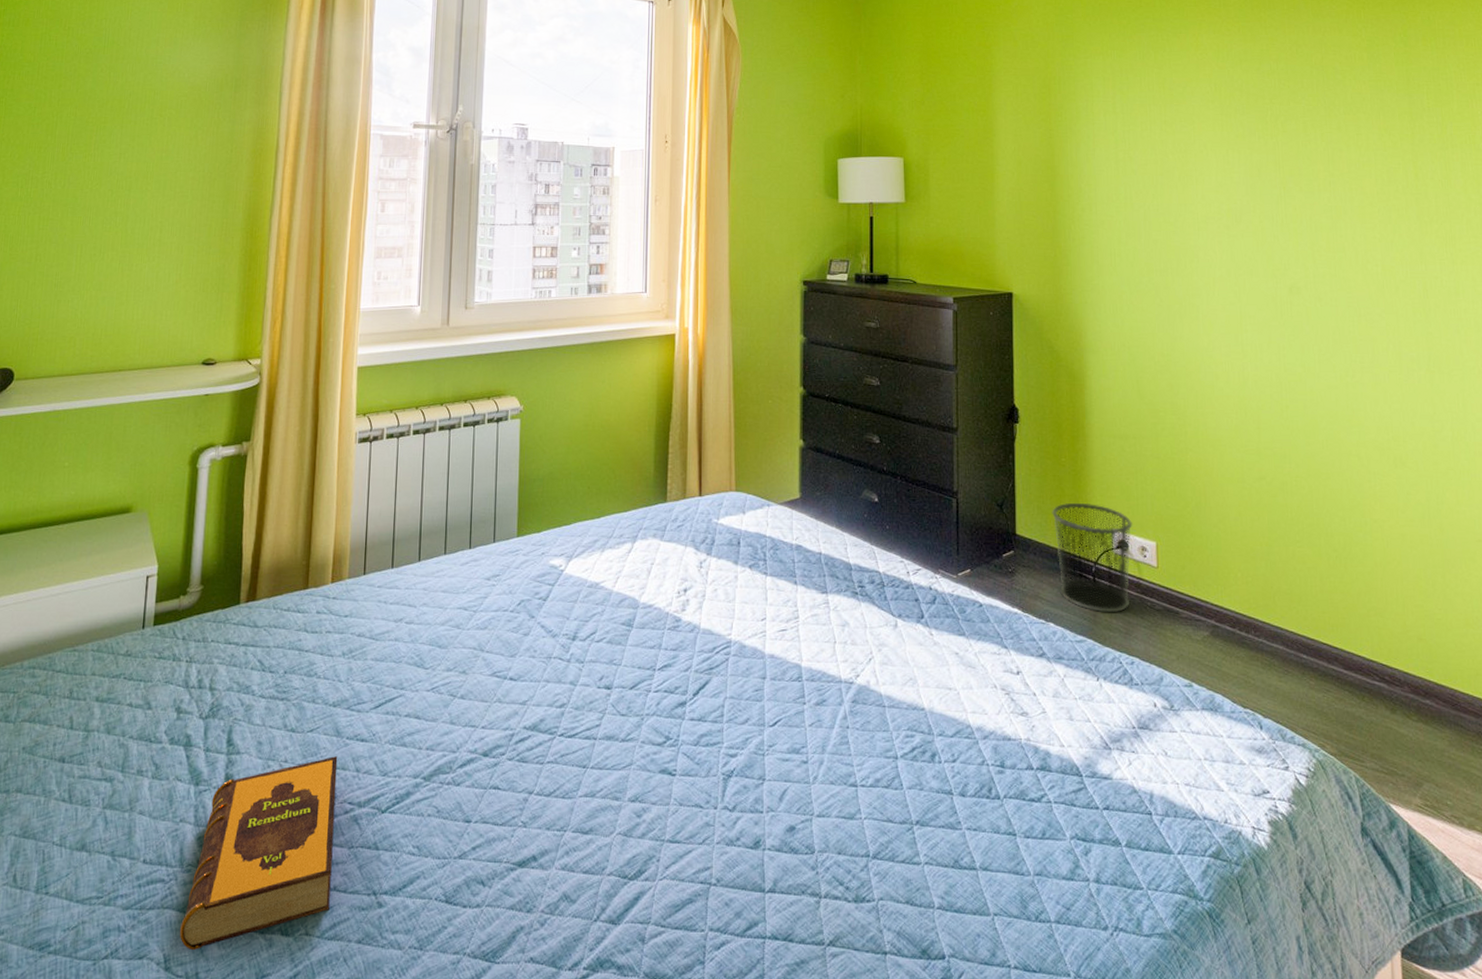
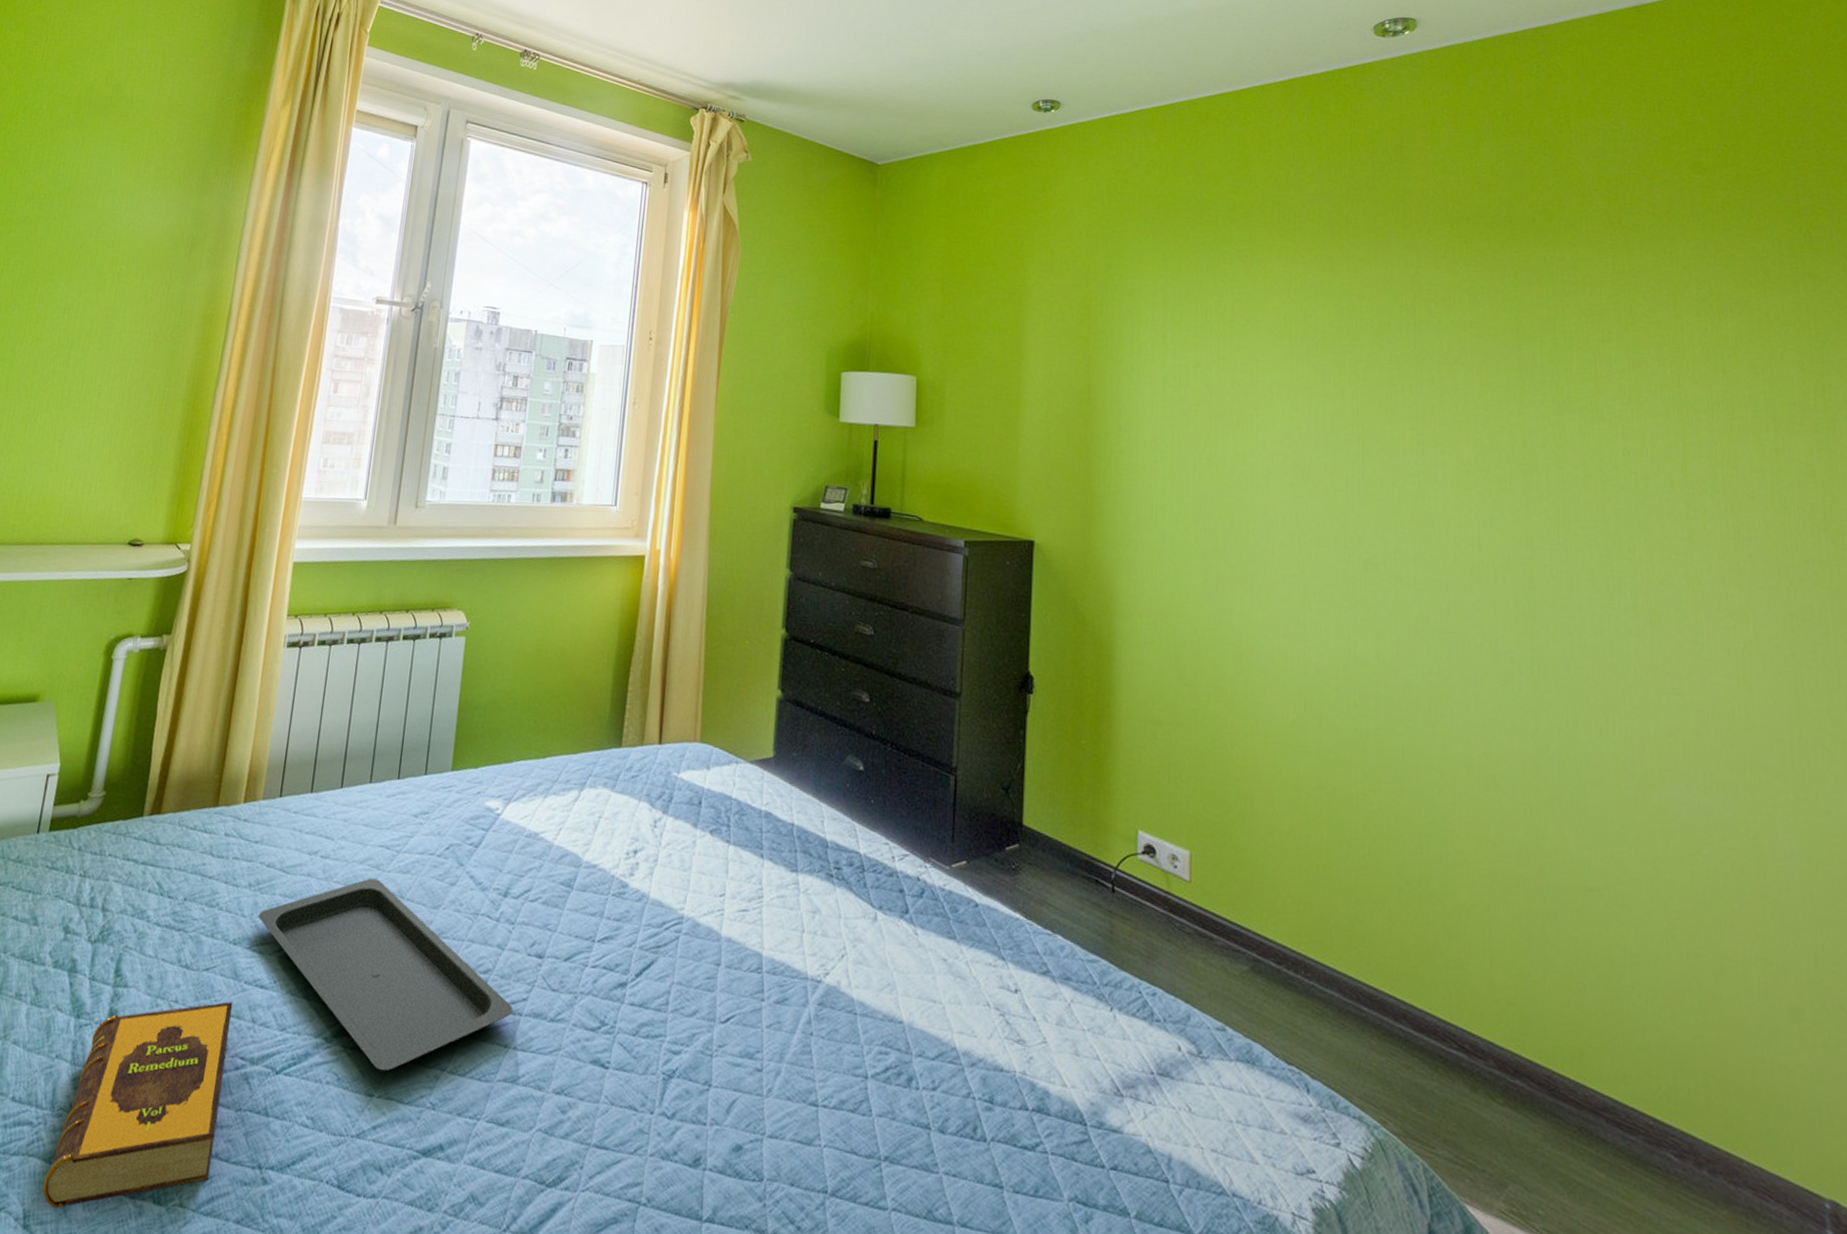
serving tray: none [353,637,588,800] -> present [258,878,513,1072]
waste bin: present [1052,502,1132,613] -> none [1067,794,1162,931]

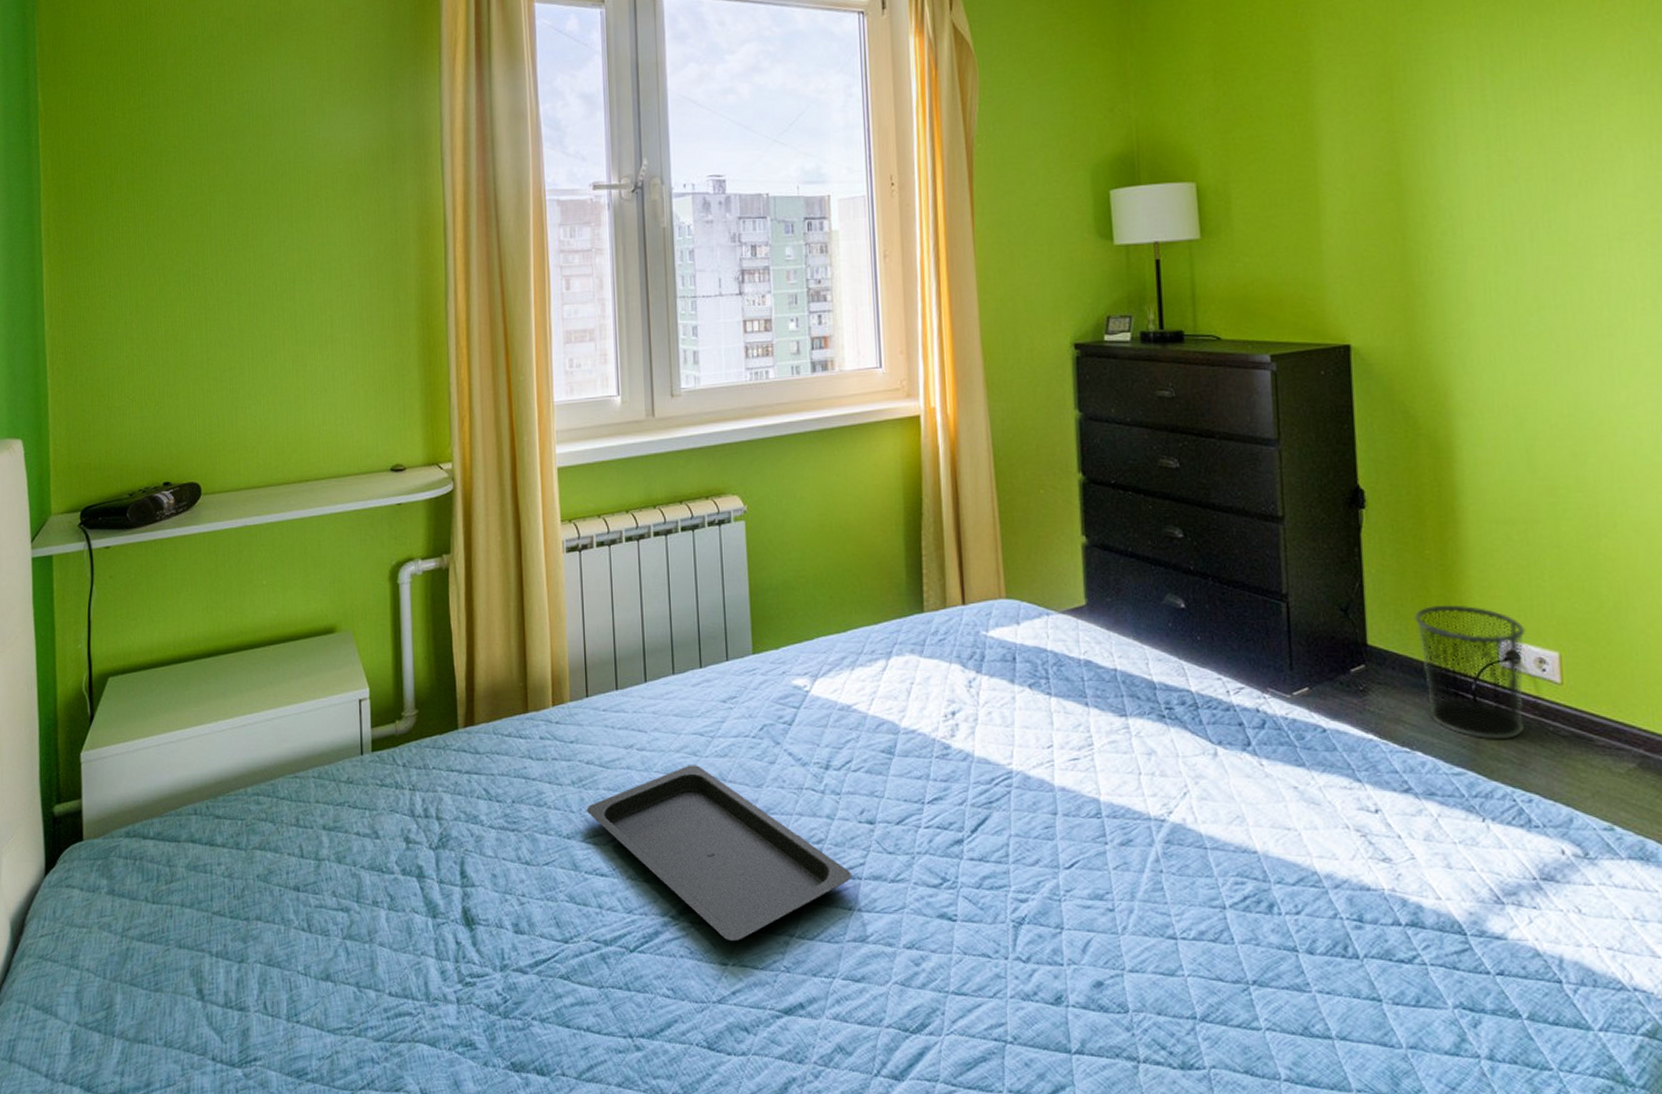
hardback book: present [42,1001,233,1209] -> none [433,891,585,1086]
waste bin: none [1067,794,1162,931] -> present [1414,604,1525,740]

